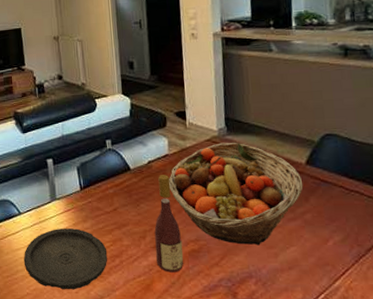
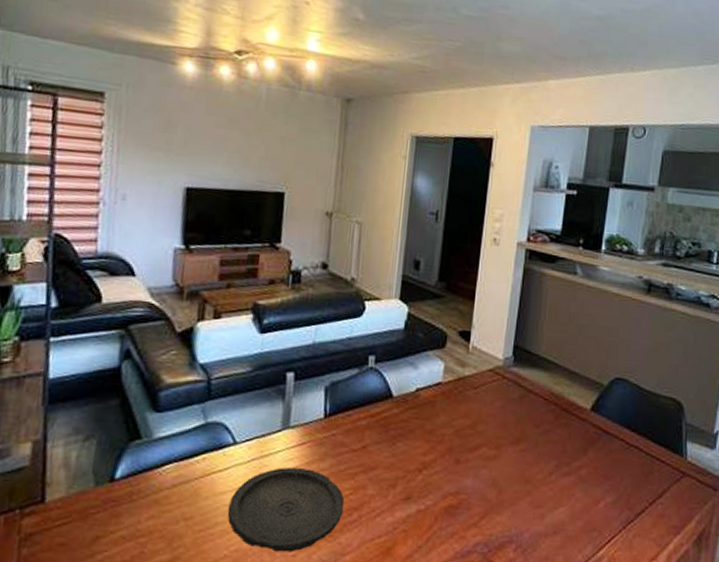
wine bottle: present [154,175,184,272] -> none [404,407,440,533]
fruit basket: present [168,142,303,246] -> none [435,374,584,504]

